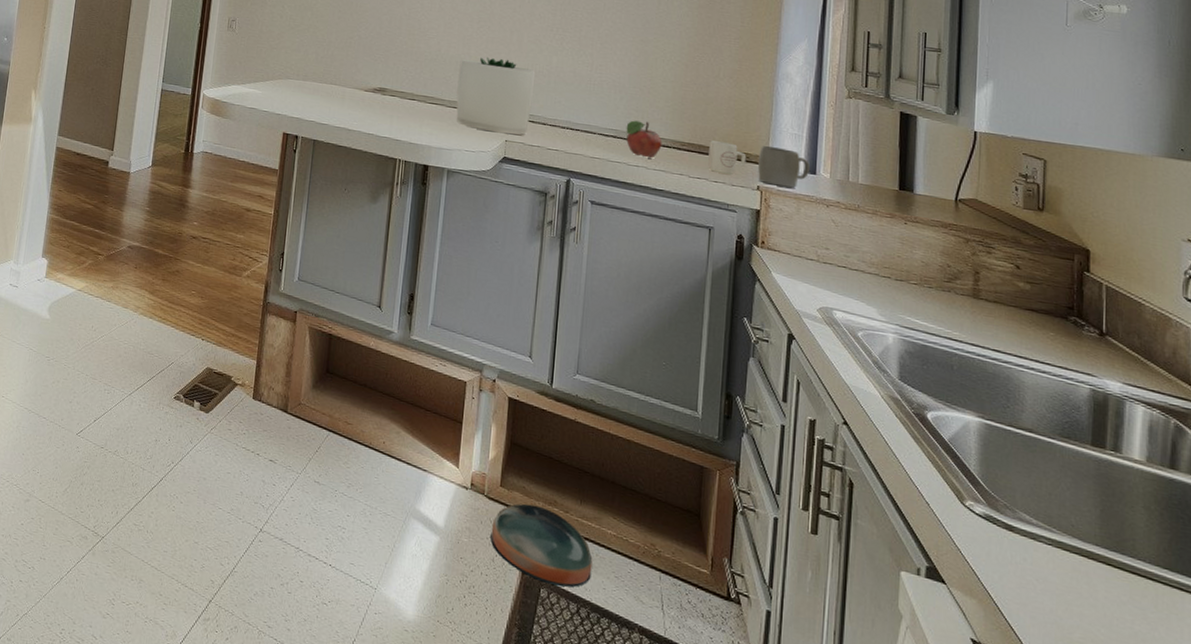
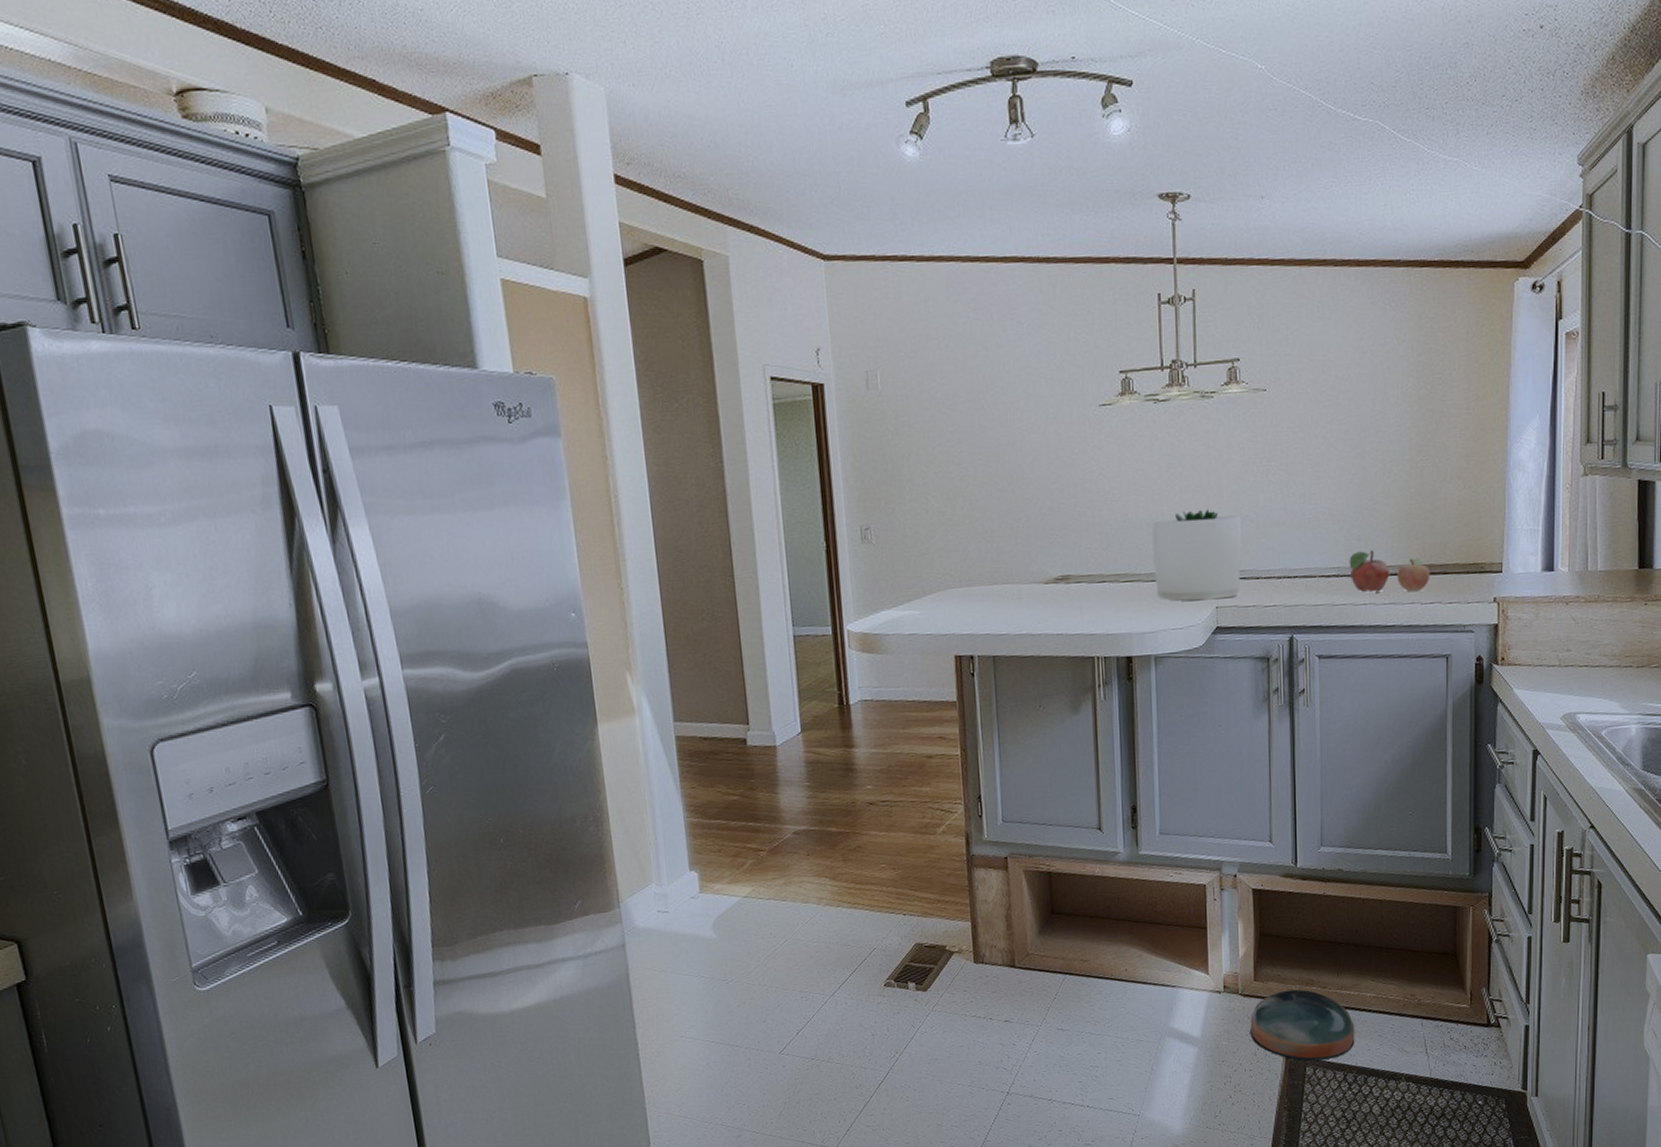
fruit: none [668,135,700,166] -> present [1397,557,1430,592]
mug: present [708,140,747,175] -> none [1441,555,1481,592]
mug: present [757,145,810,188] -> none [1492,548,1547,593]

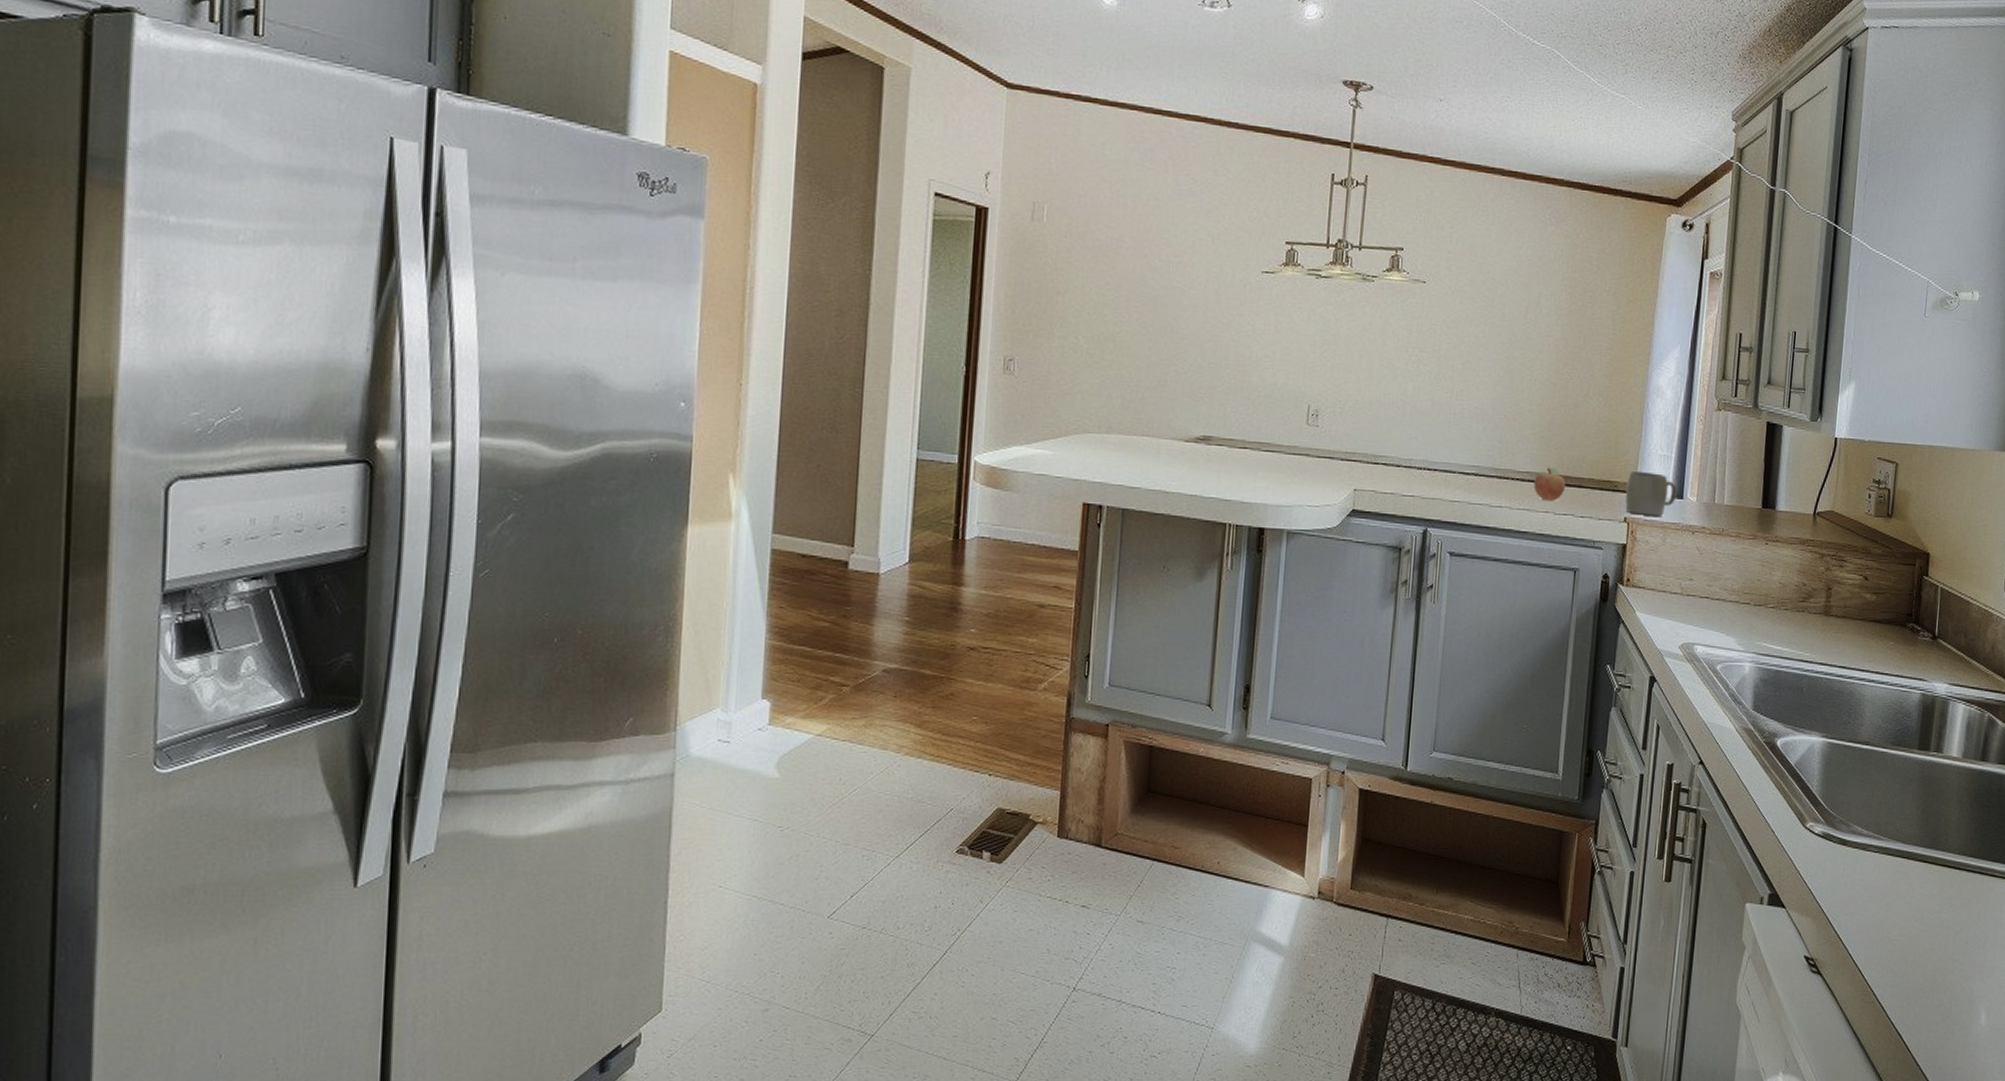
planter: present [1152,510,1242,601] -> none [1296,388,1389,482]
pet bowl: present [1250,989,1355,1061] -> none [1340,903,1449,984]
fruit: present [1349,550,1390,593] -> none [1488,453,1528,496]
mug: none [1492,548,1547,593] -> present [1625,470,1677,516]

